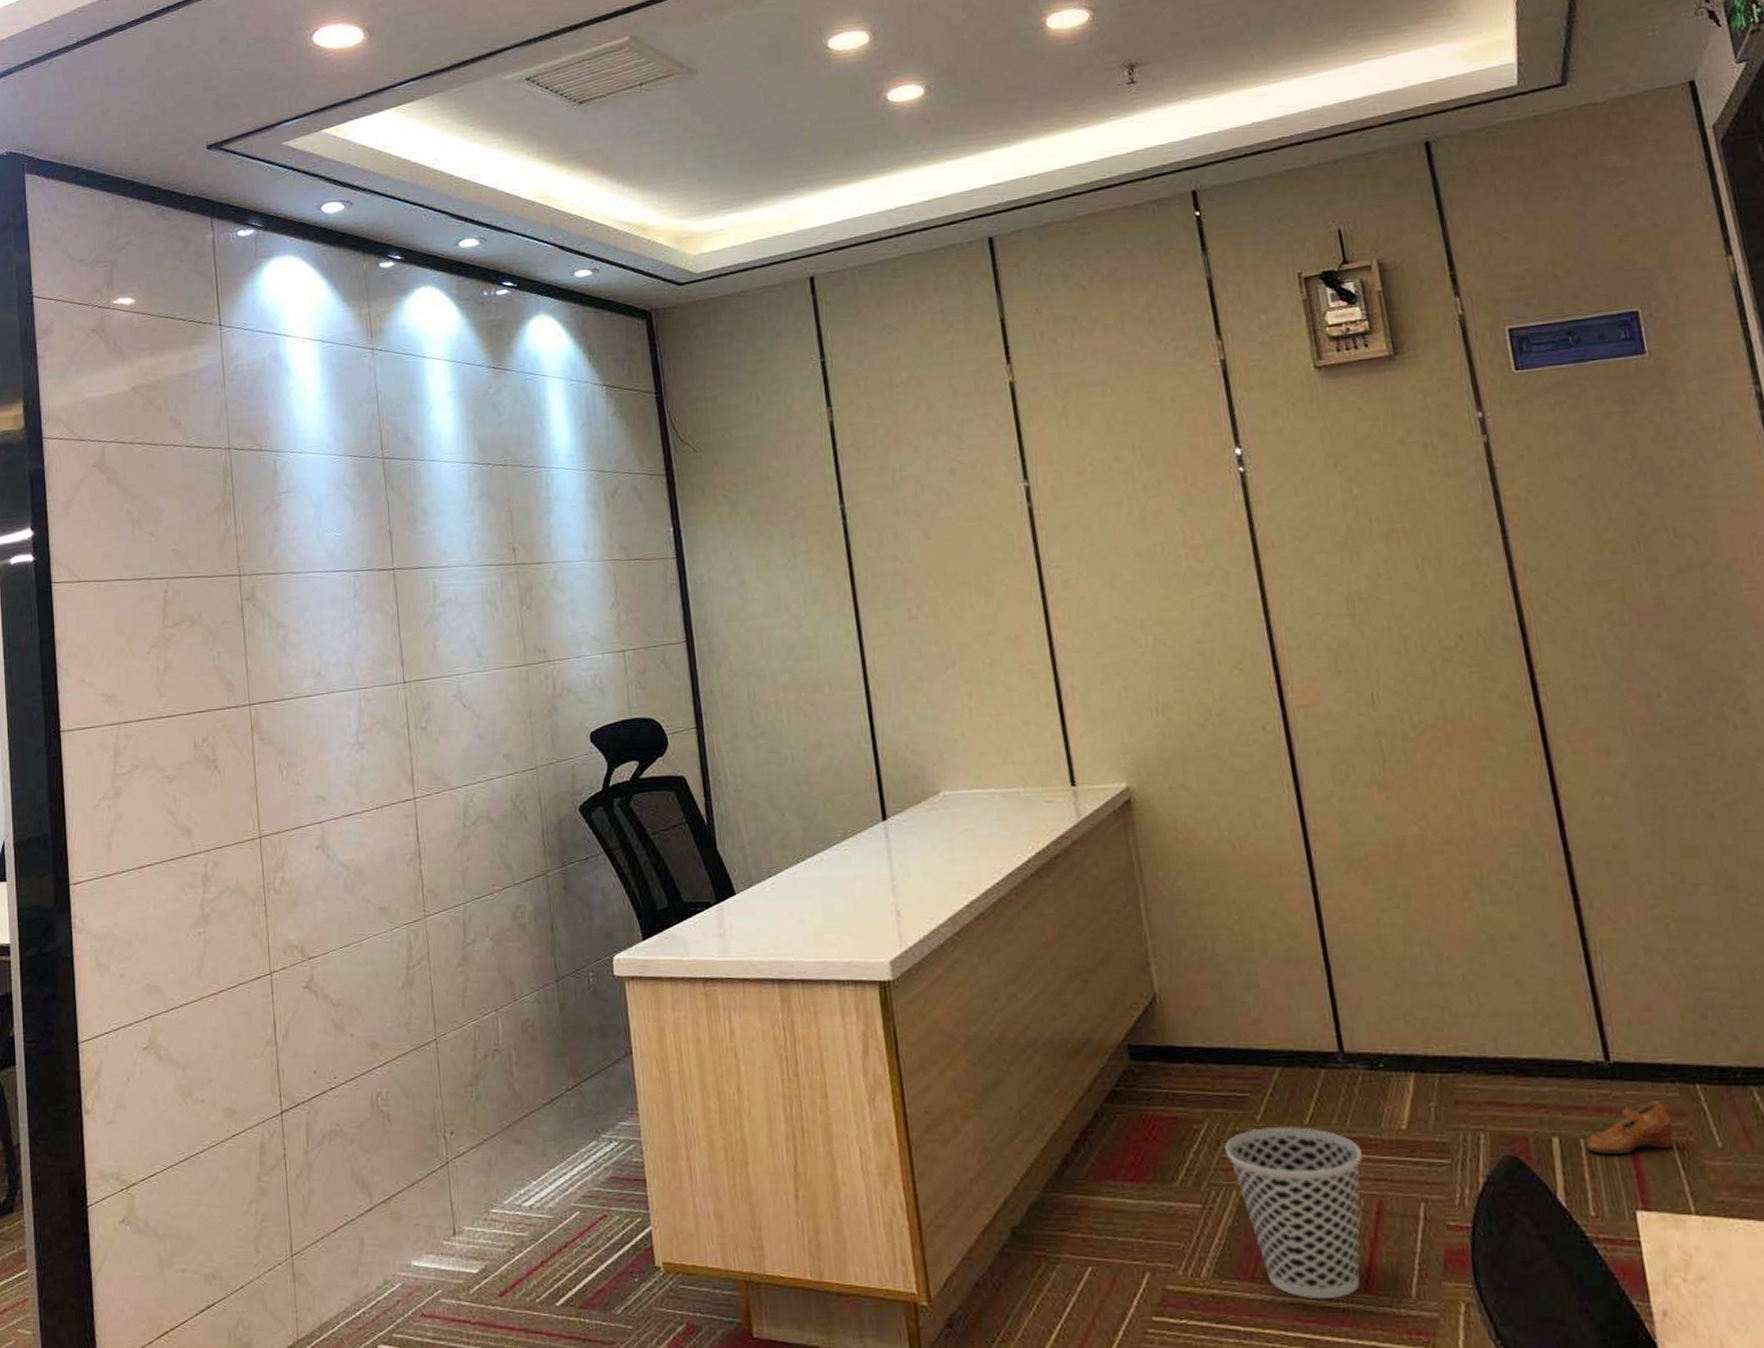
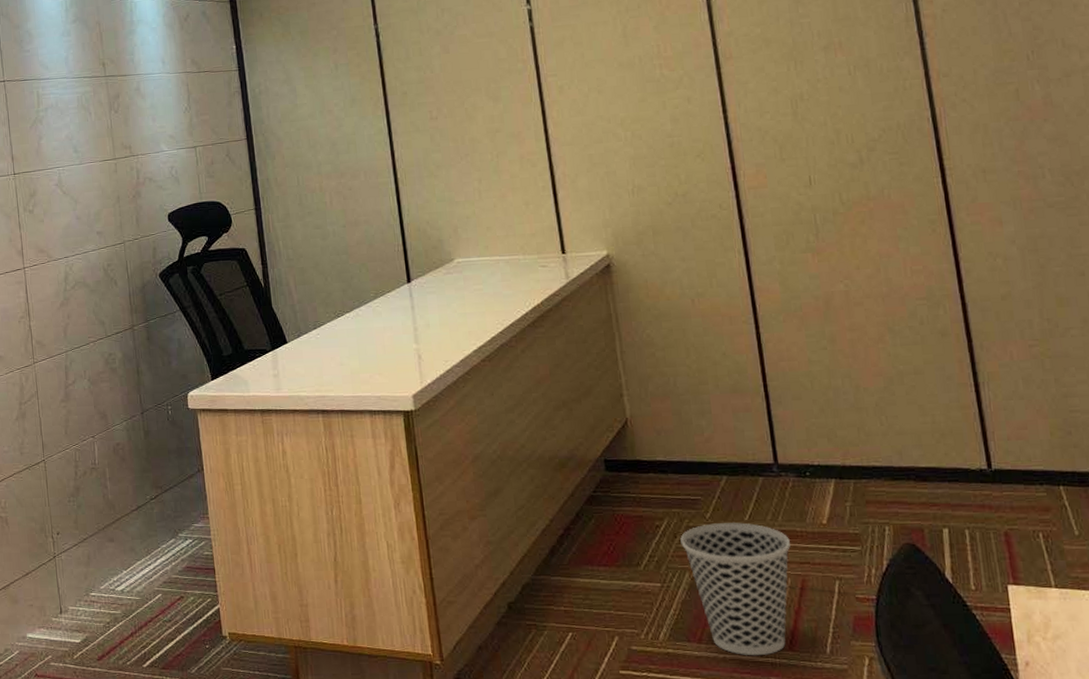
shoe: present [1586,1101,1674,1154] -> none [970,499,1040,541]

